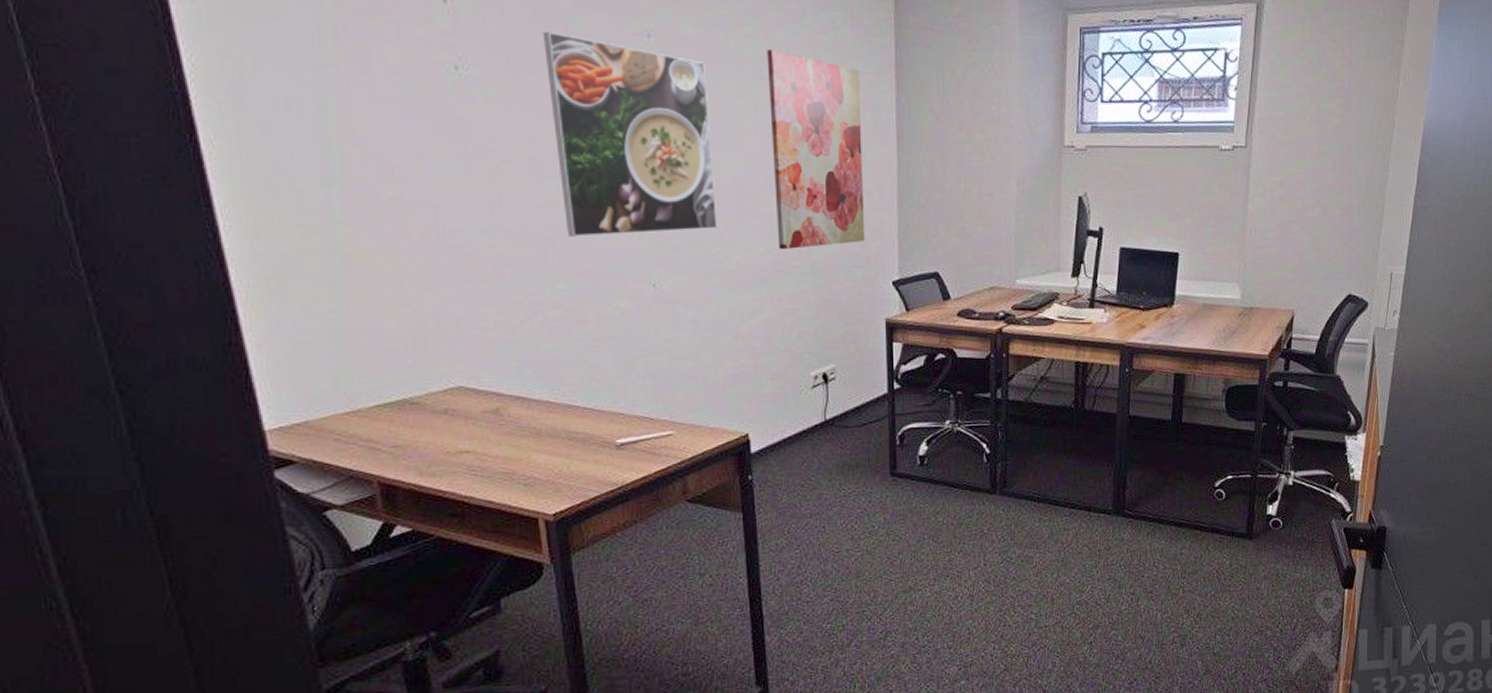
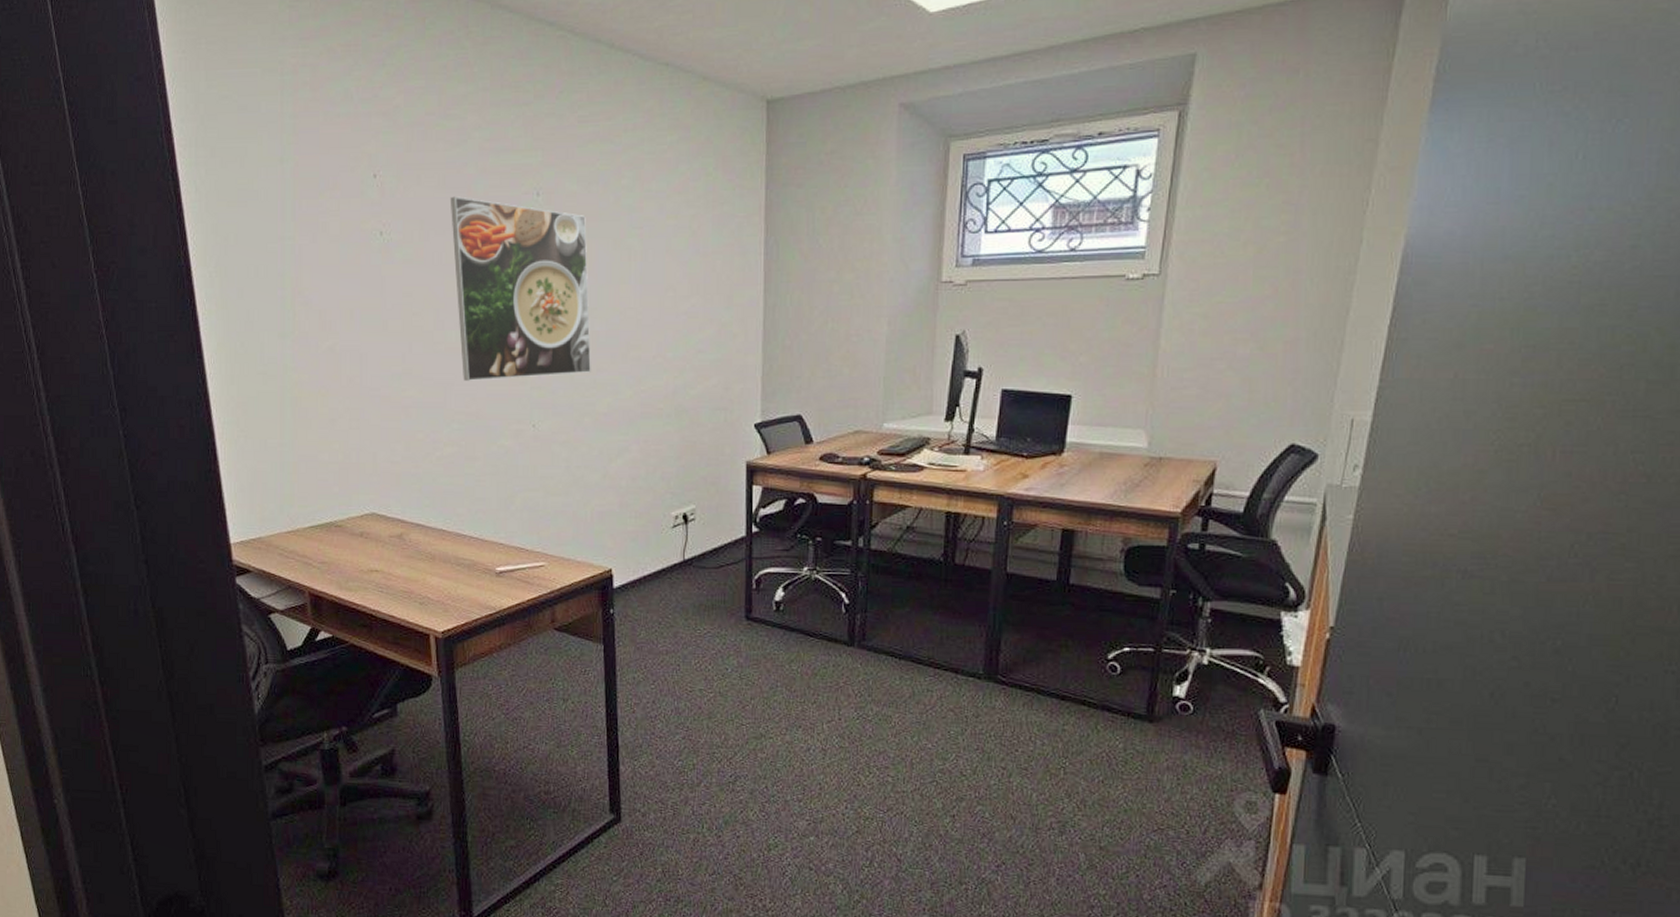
wall art: present [767,49,865,250] -> none [642,199,730,393]

